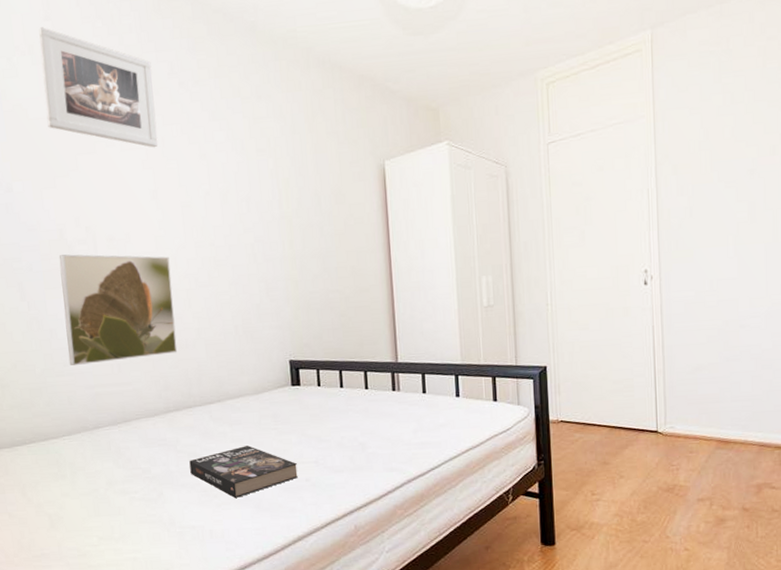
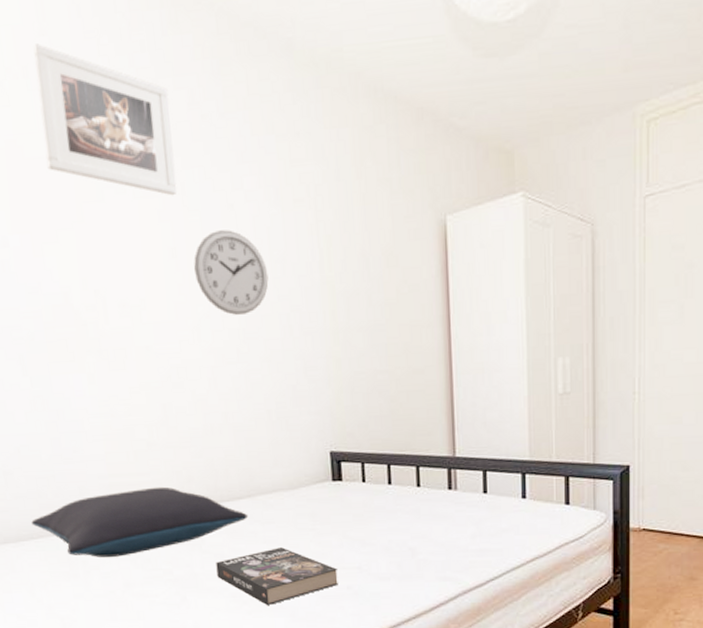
pillow: none [25,394,219,459] -> present [31,486,249,557]
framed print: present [59,254,178,365] -> none [65,322,202,452]
wall clock: none [172,175,236,246] -> present [193,230,269,315]

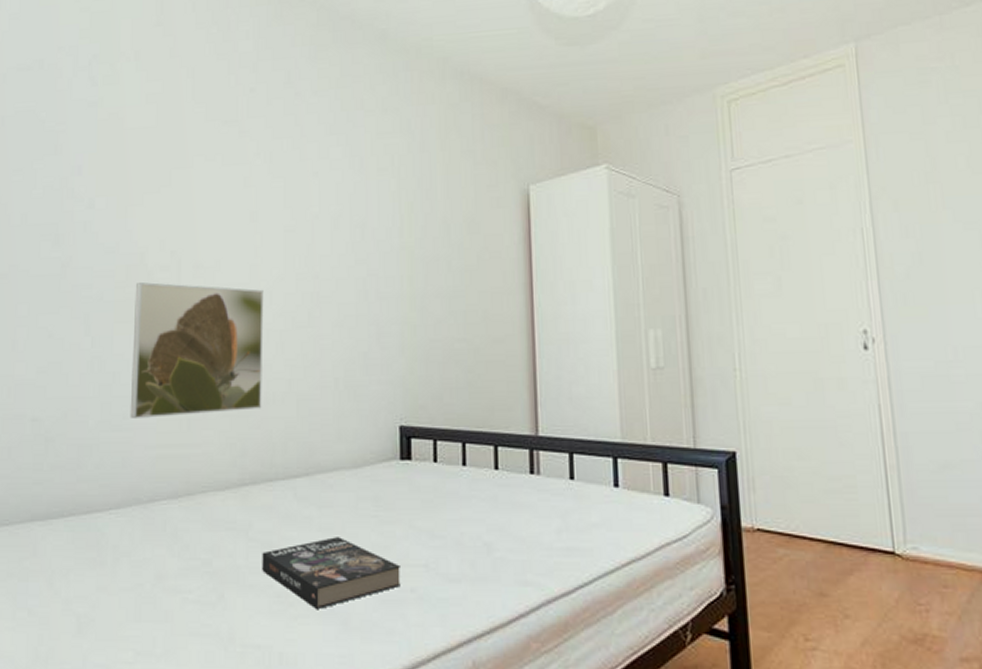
pillow: present [31,486,249,557] -> none [65,460,304,542]
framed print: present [33,43,177,196] -> none [144,32,266,164]
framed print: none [65,322,202,452] -> present [130,282,264,418]
wall clock: present [193,230,269,315] -> none [274,196,347,278]

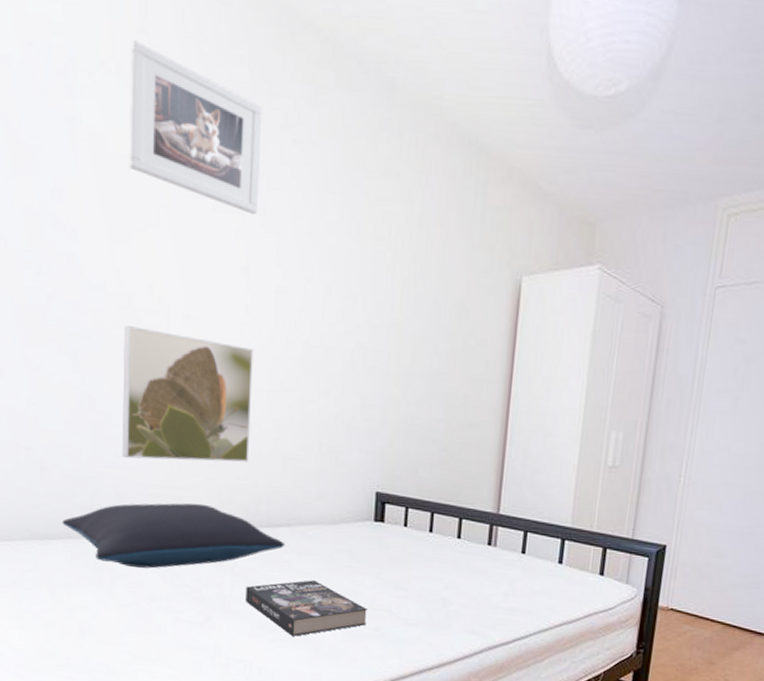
pillow: none [65,460,304,542] -> present [62,503,286,569]
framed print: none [144,32,266,164] -> present [128,40,263,215]

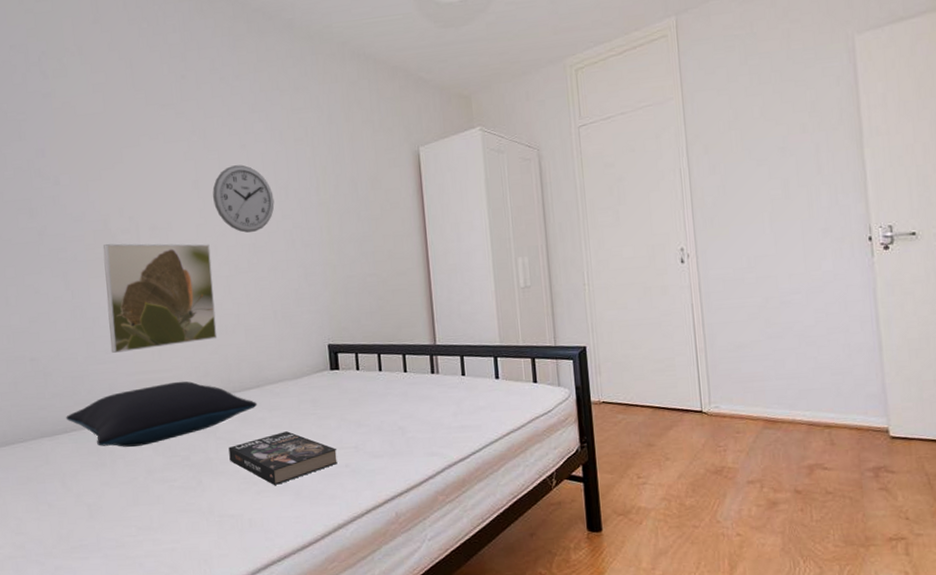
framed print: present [128,40,263,215] -> none [88,29,200,140]
wall clock: none [265,256,338,344] -> present [212,165,275,233]

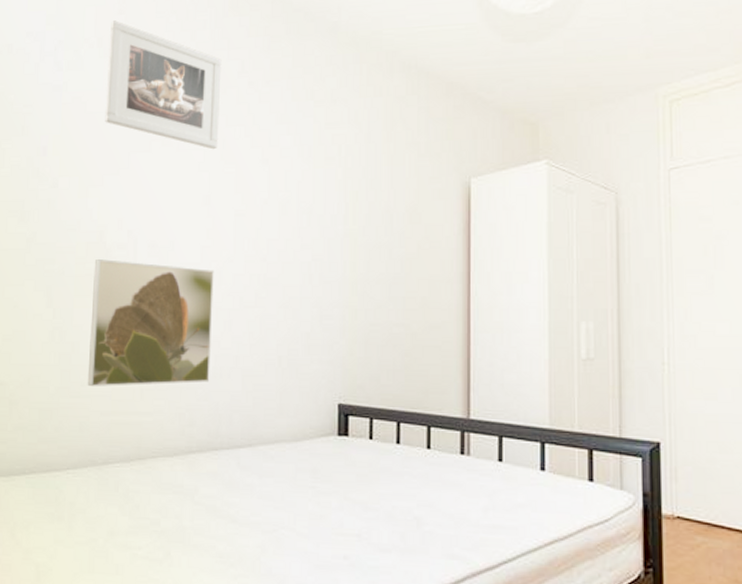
pillow: present [66,381,258,447] -> none [26,428,247,501]
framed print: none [88,29,200,140] -> present [105,20,222,150]
wall clock: present [212,165,275,233] -> none [224,182,294,261]
book: present [228,431,338,485] -> none [206,504,335,570]

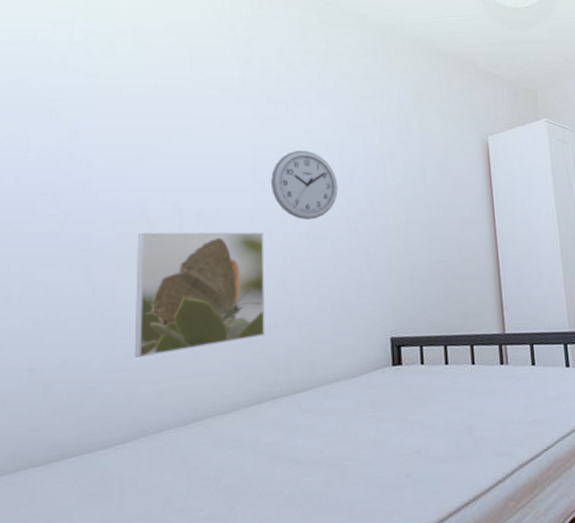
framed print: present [105,20,222,150] -> none [143,12,261,125]
wall clock: none [224,182,294,261] -> present [271,150,338,220]

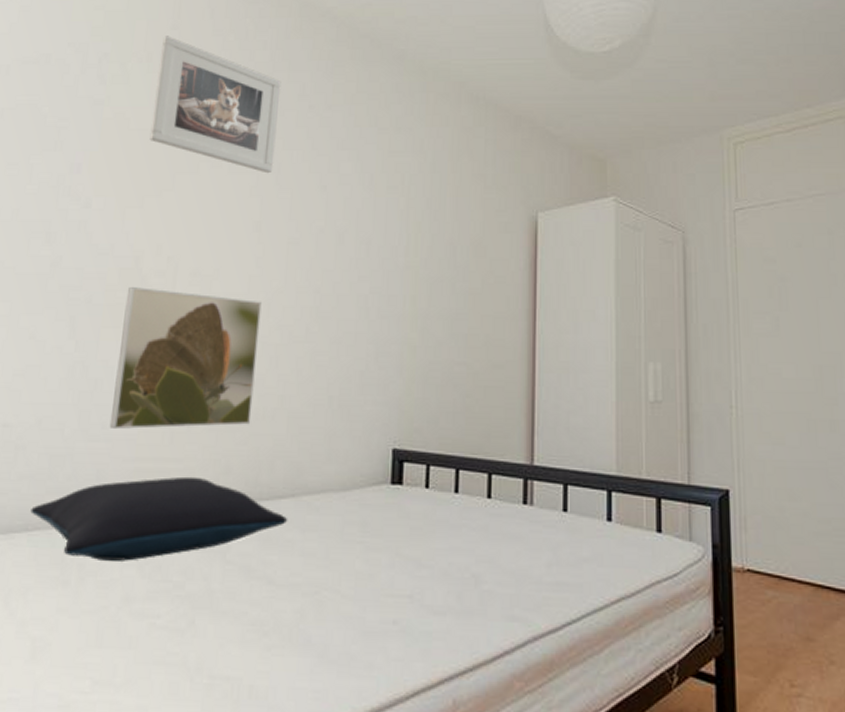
pillow: none [66,386,308,474] -> present [30,476,288,561]
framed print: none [143,12,261,125] -> present [149,36,281,174]
wall clock: present [271,150,338,220] -> none [276,209,352,292]

